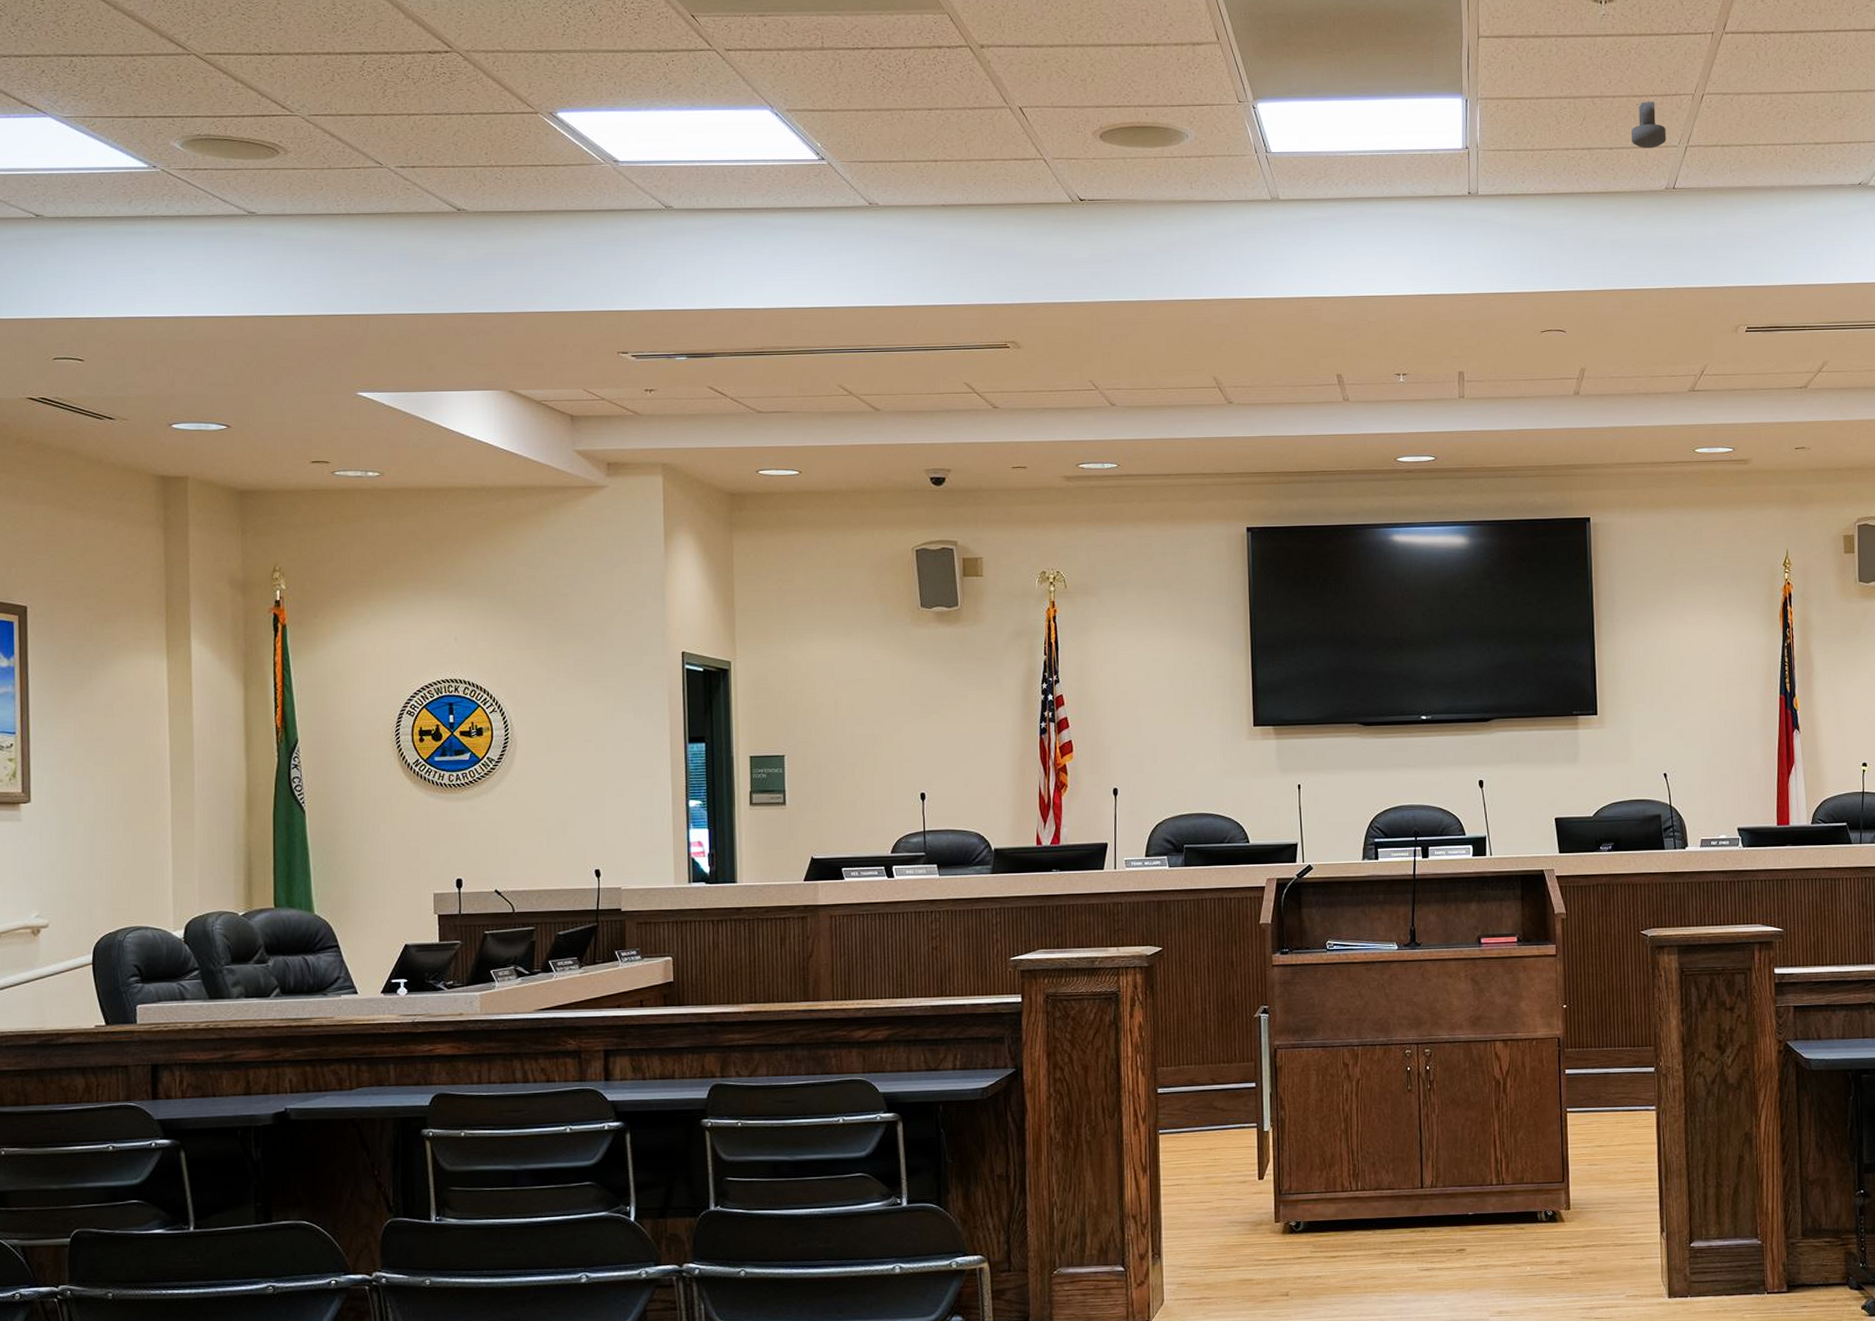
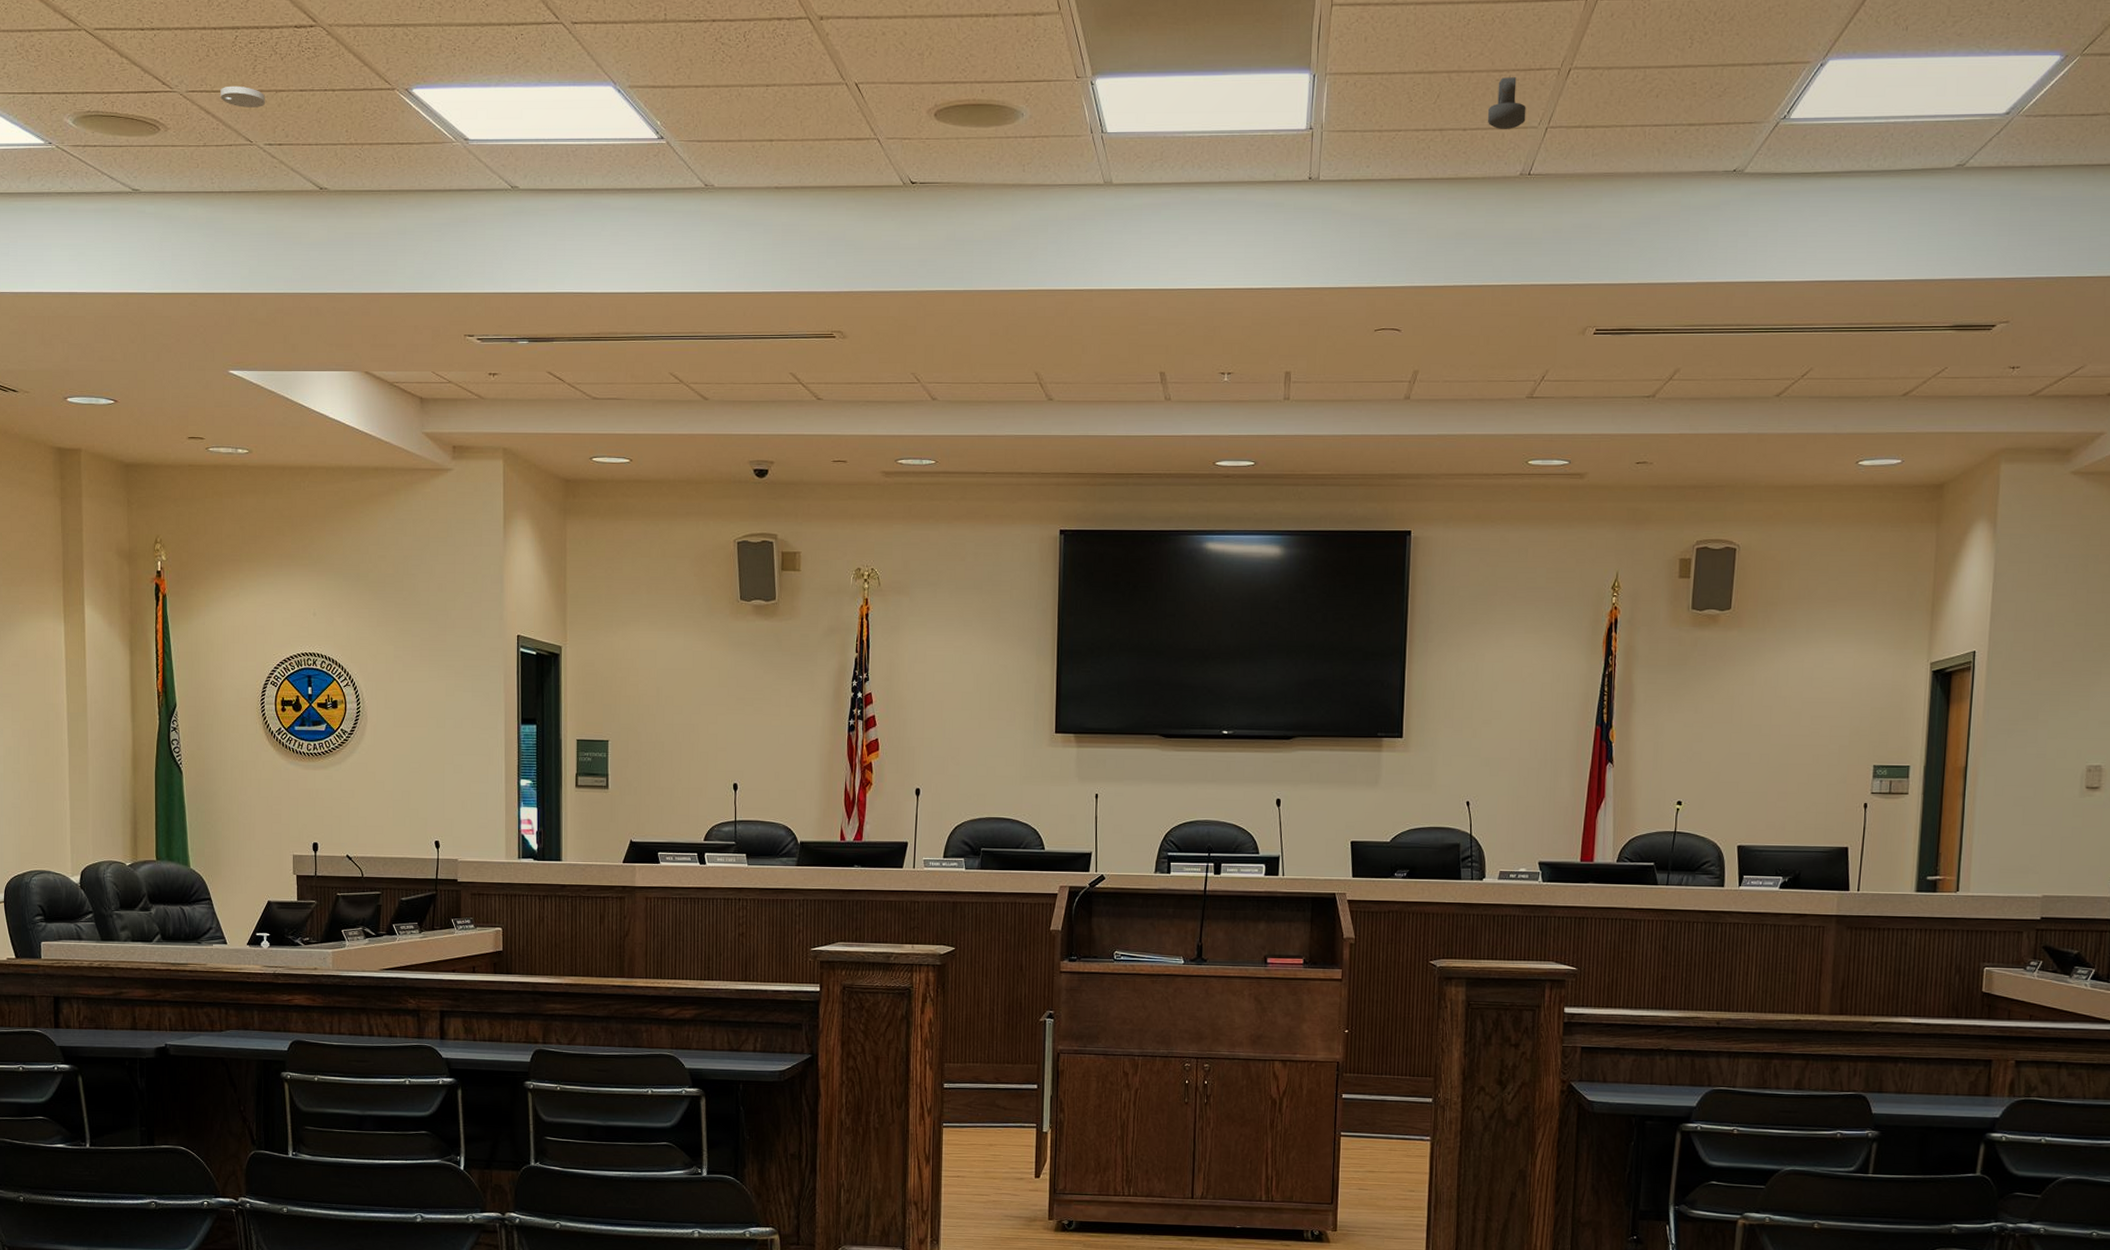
smoke detector: none [346,109,397,131] -> present [220,85,266,108]

